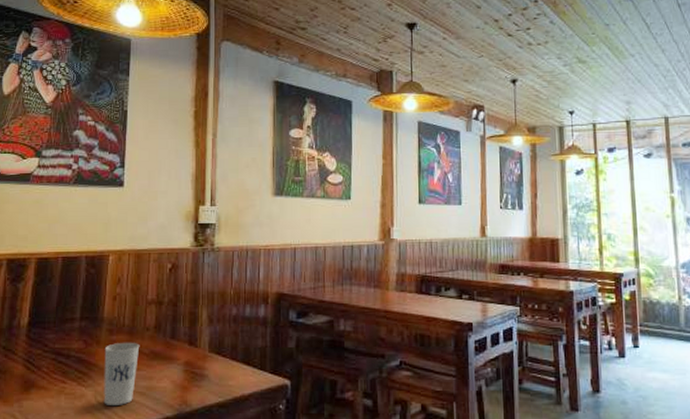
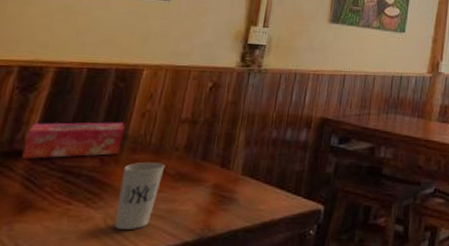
tissue box: none [20,306,101,342] -> present [21,122,125,159]

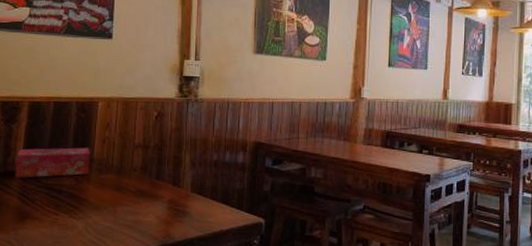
cup: present [114,161,166,229] -> none [94,180,127,236]

